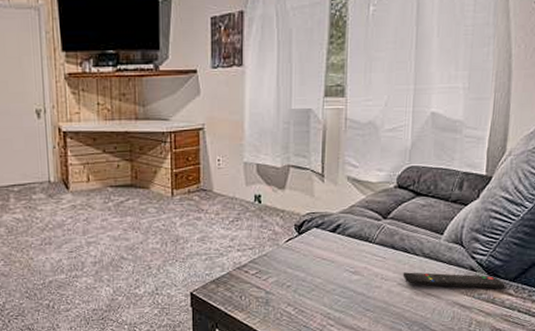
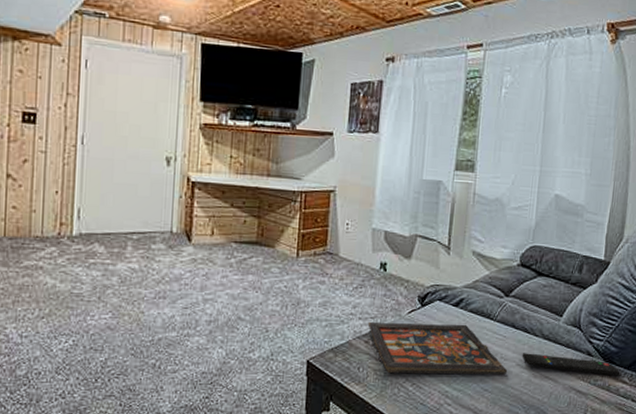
board game: none [246,248,389,299] -> present [367,321,508,374]

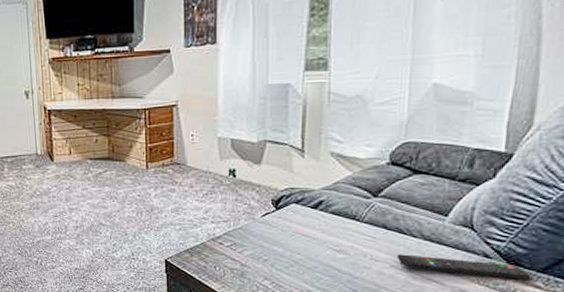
board game: present [367,321,508,374] -> none [221,225,380,275]

